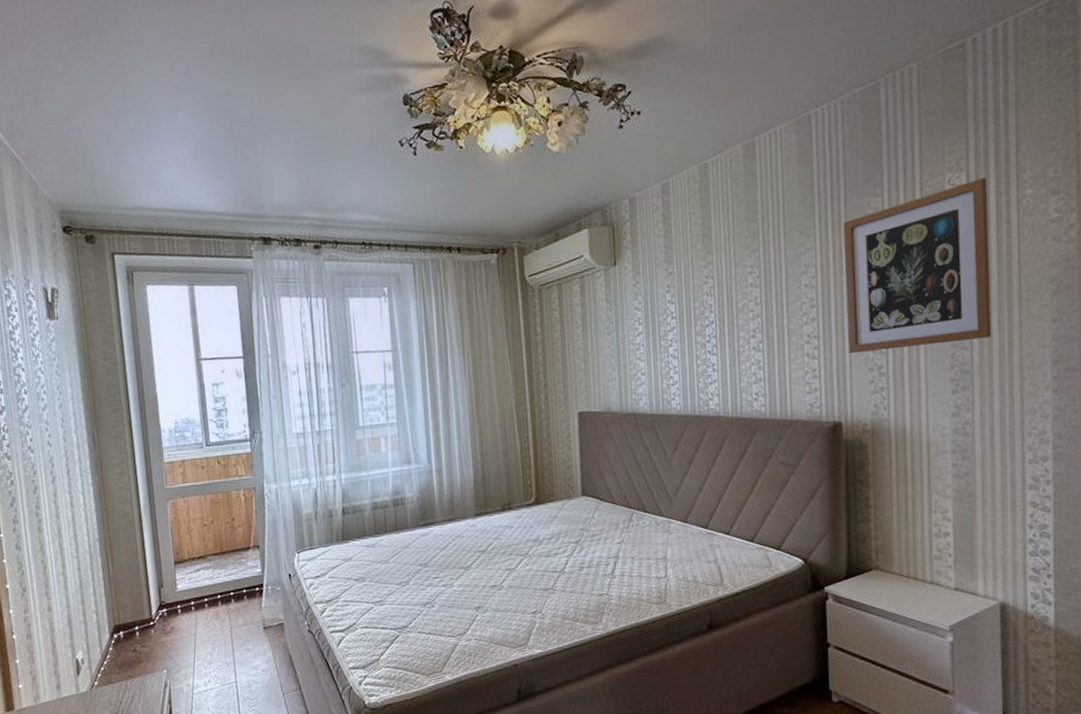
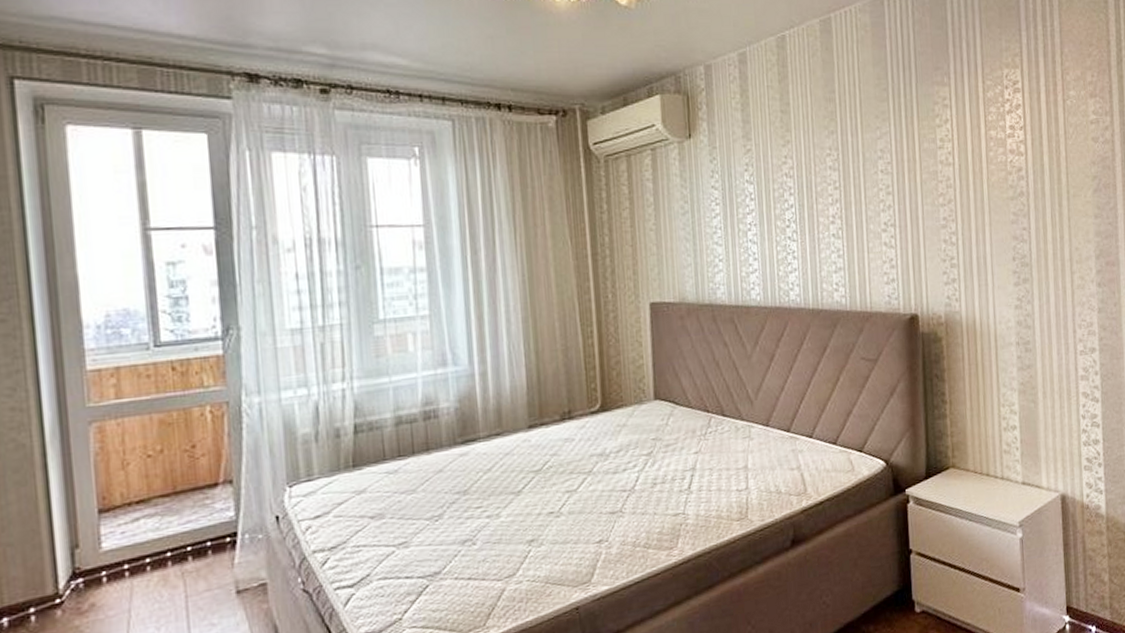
wall art: present [843,178,992,354] -> none [915,76,1047,244]

